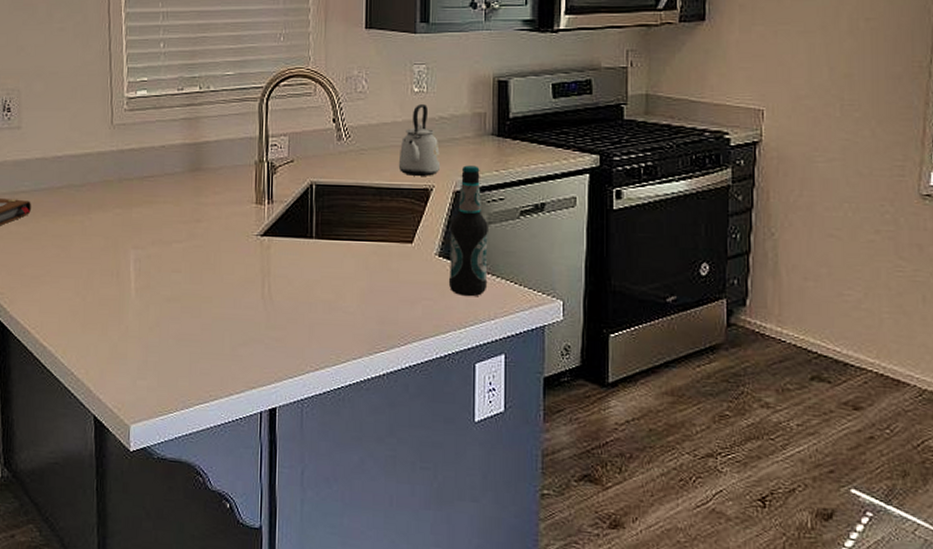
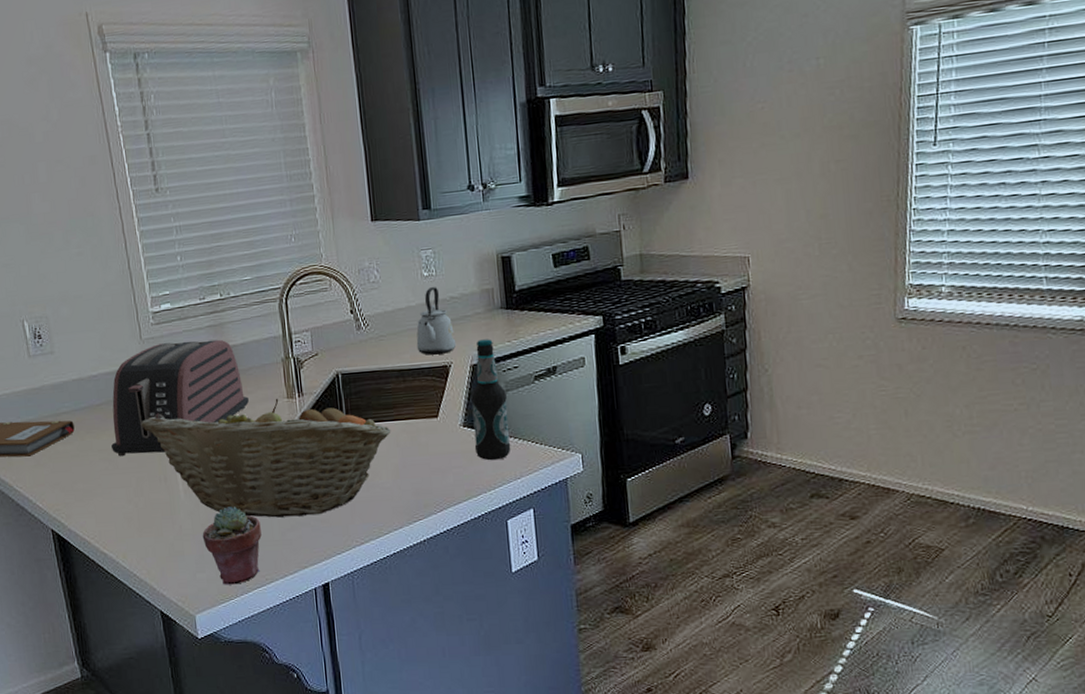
toaster: none [66,131,215,246] -> present [111,339,249,457]
fruit basket: none [100,202,362,333] -> present [141,398,391,518]
potted succulent: none [148,312,211,398] -> present [202,506,262,585]

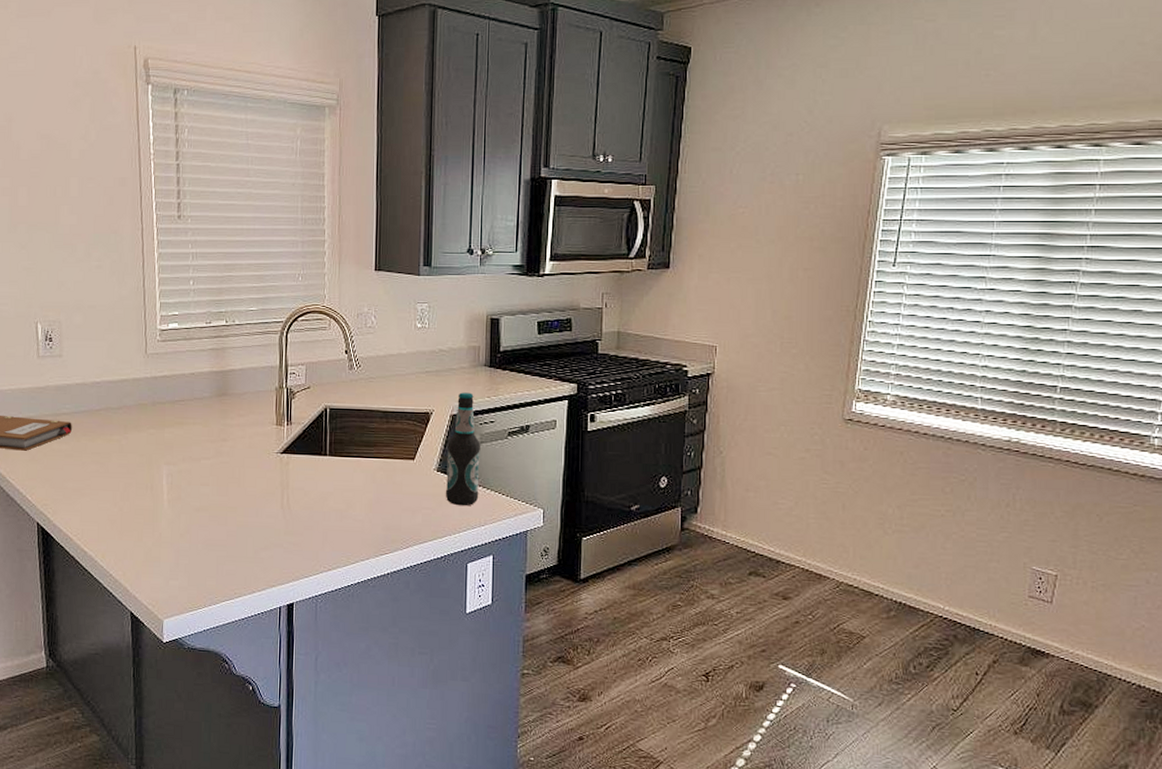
toaster: present [111,339,249,457] -> none [105,360,240,462]
fruit basket: present [141,398,391,518] -> none [135,424,370,538]
potted succulent: present [202,506,262,585] -> none [180,520,236,595]
kettle: present [416,287,457,355] -> none [403,338,440,401]

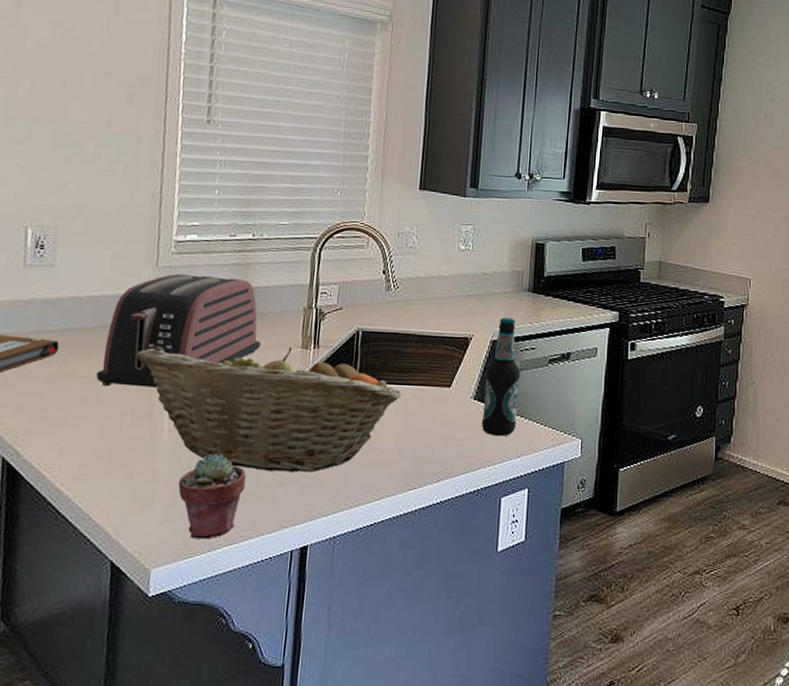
toaster: none [105,360,240,462] -> present [96,274,261,387]
fruit basket: none [135,424,370,538] -> present [135,346,402,473]
potted succulent: none [180,520,236,595] -> present [178,453,246,539]

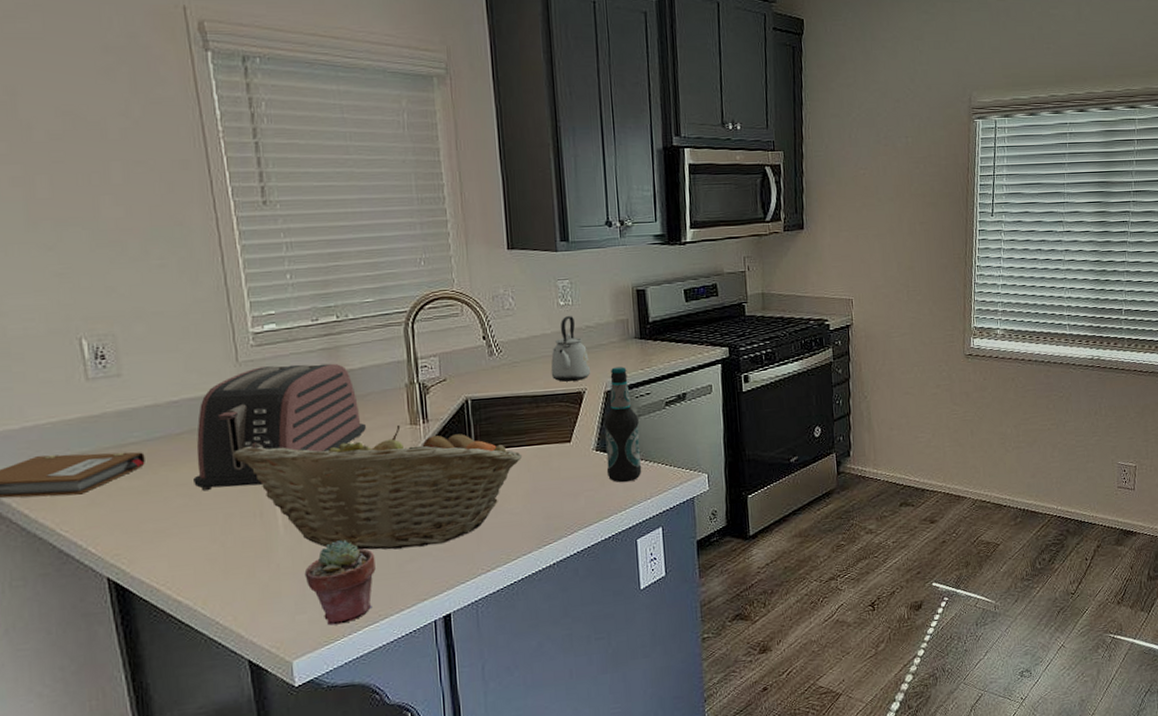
kettle: none [442,261,481,326] -> present [550,316,591,382]

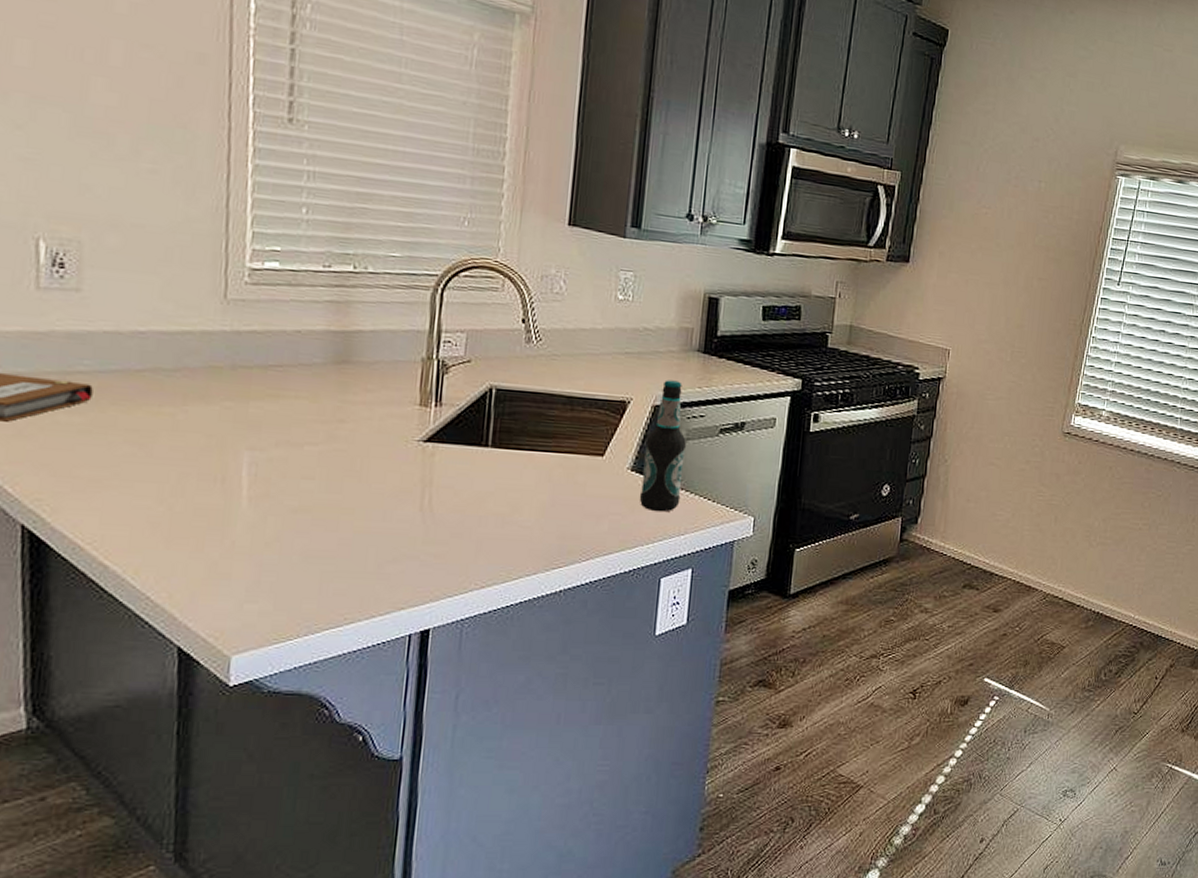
toaster: present [194,363,366,492] -> none [147,309,367,446]
fruit basket: present [232,424,523,551] -> none [200,399,545,548]
potted succulent: present [304,540,376,626] -> none [263,524,351,622]
kettle: present [550,316,591,382] -> none [594,313,641,388]

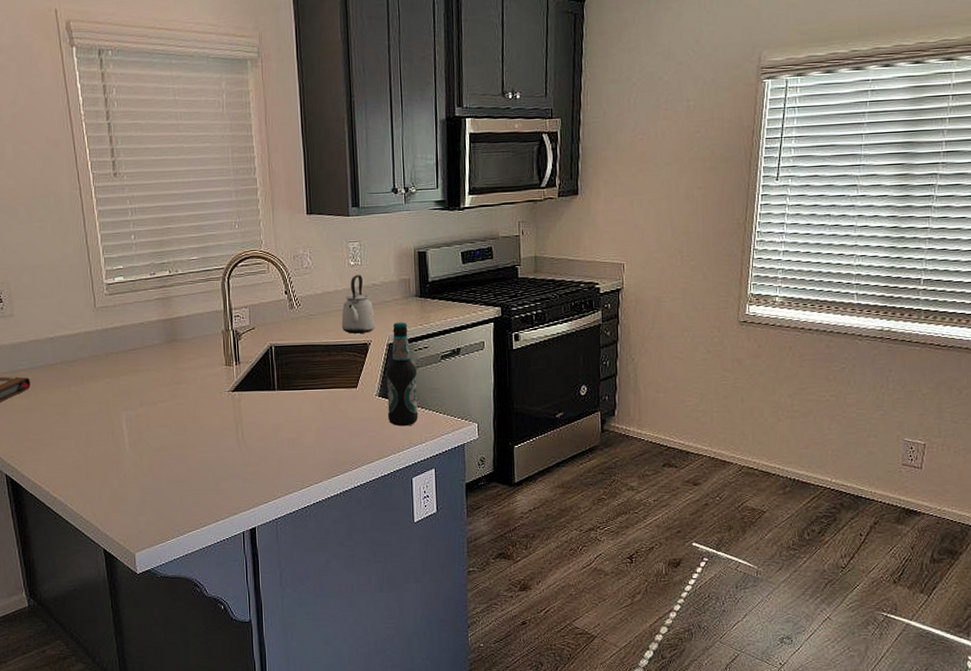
kettle: none [594,313,641,388] -> present [341,275,376,334]

